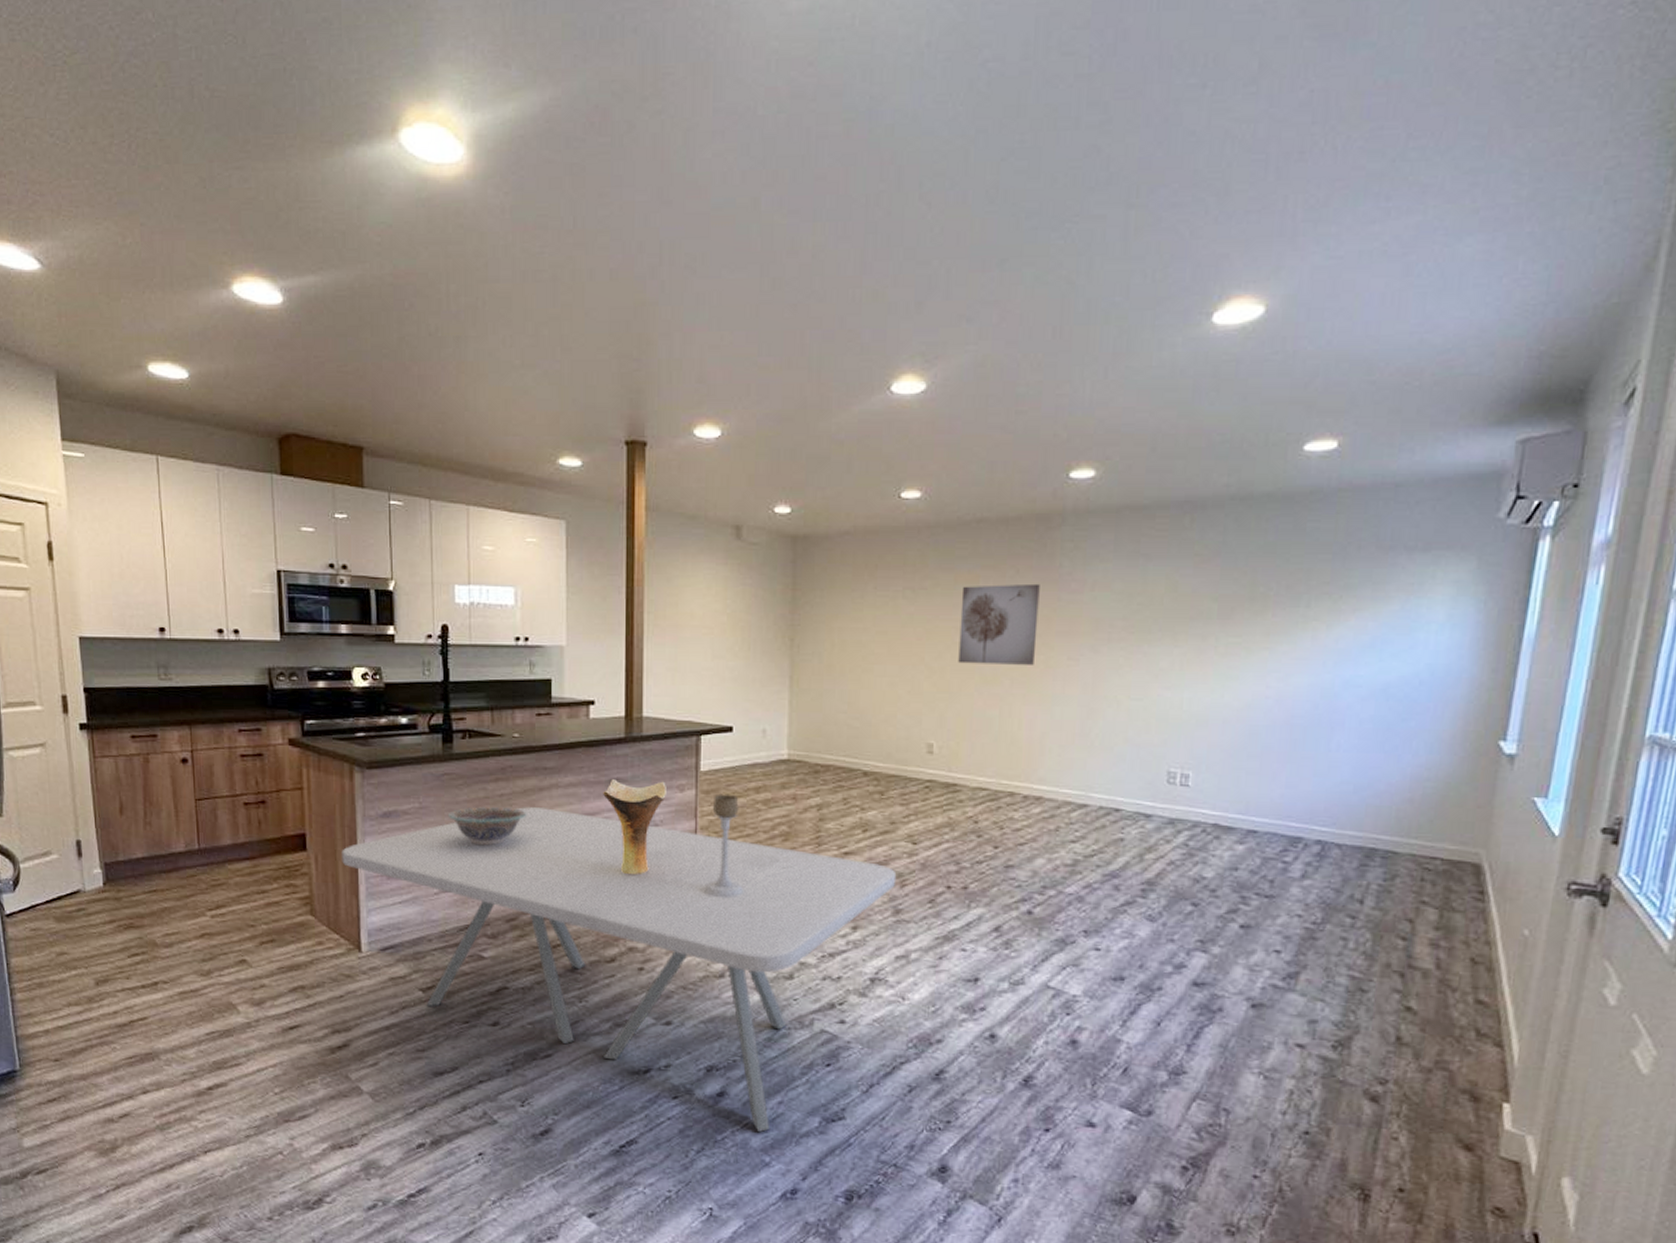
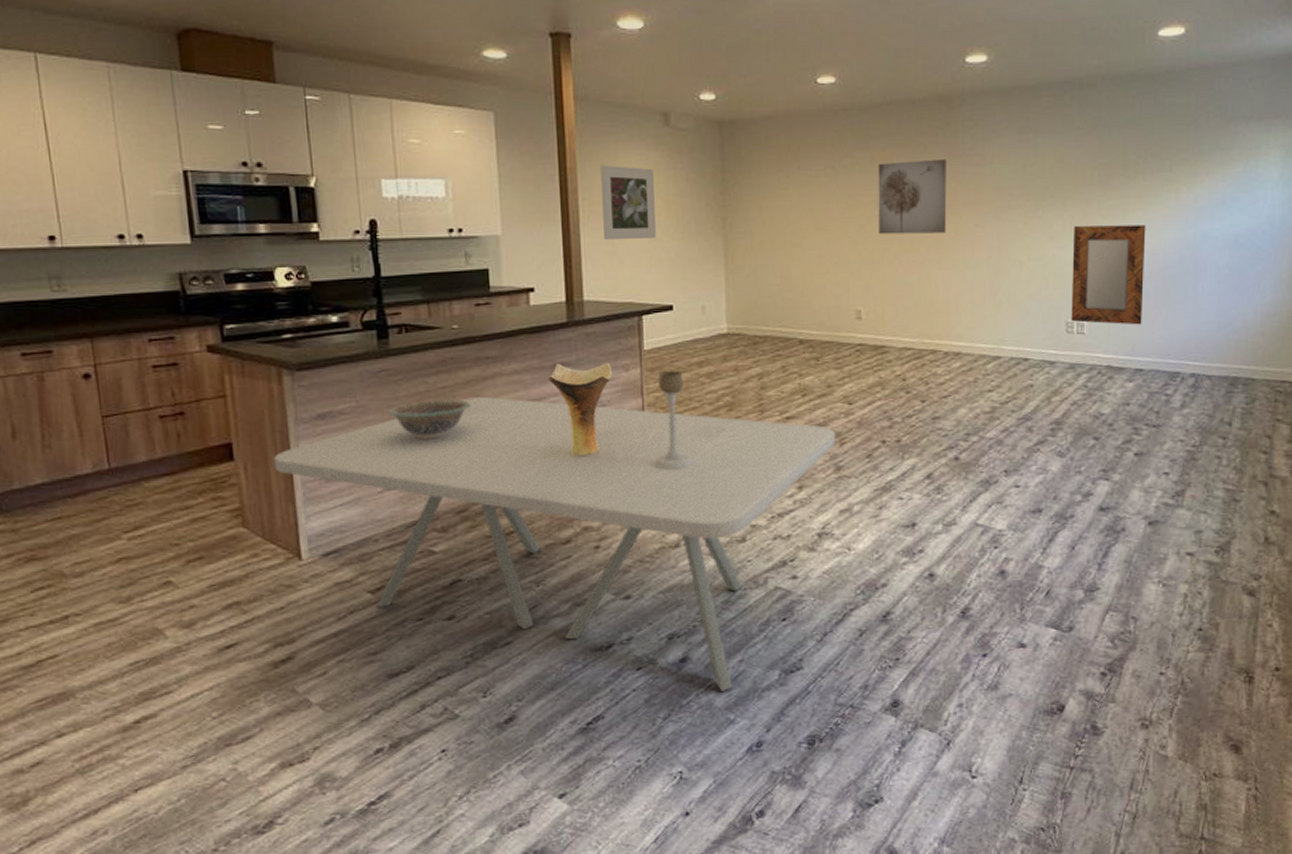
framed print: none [667,578,721,657] -> present [601,164,656,241]
home mirror: none [1173,665,1273,781] -> present [1071,225,1146,325]

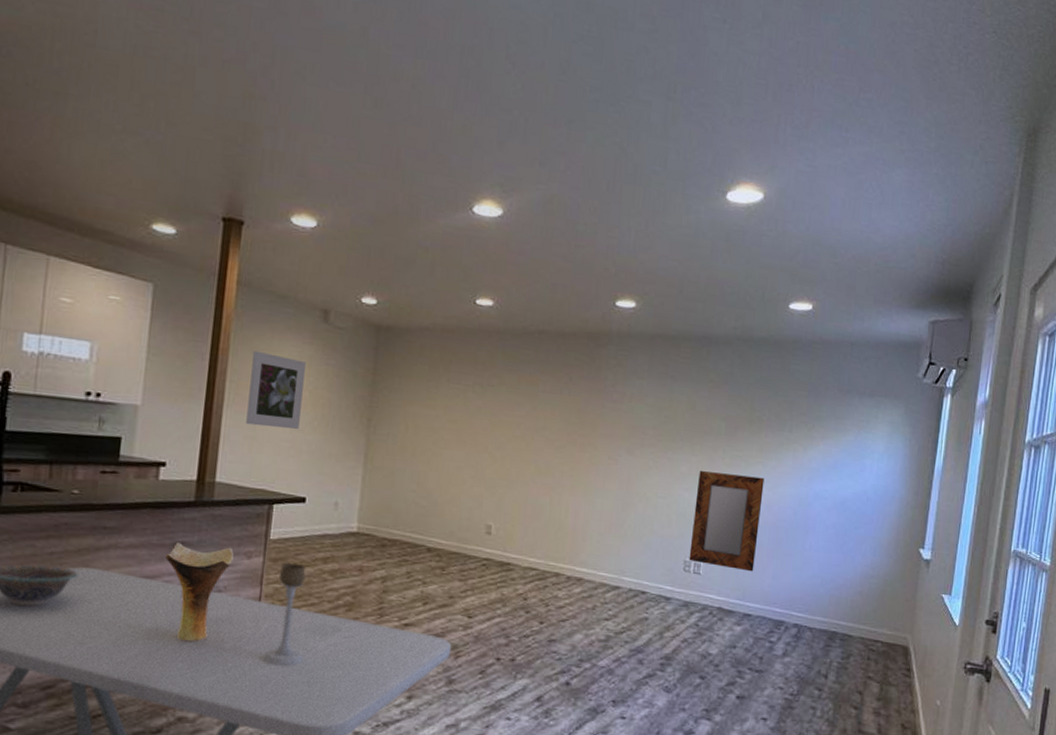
wall art: present [877,158,947,235] -> none [517,387,589,461]

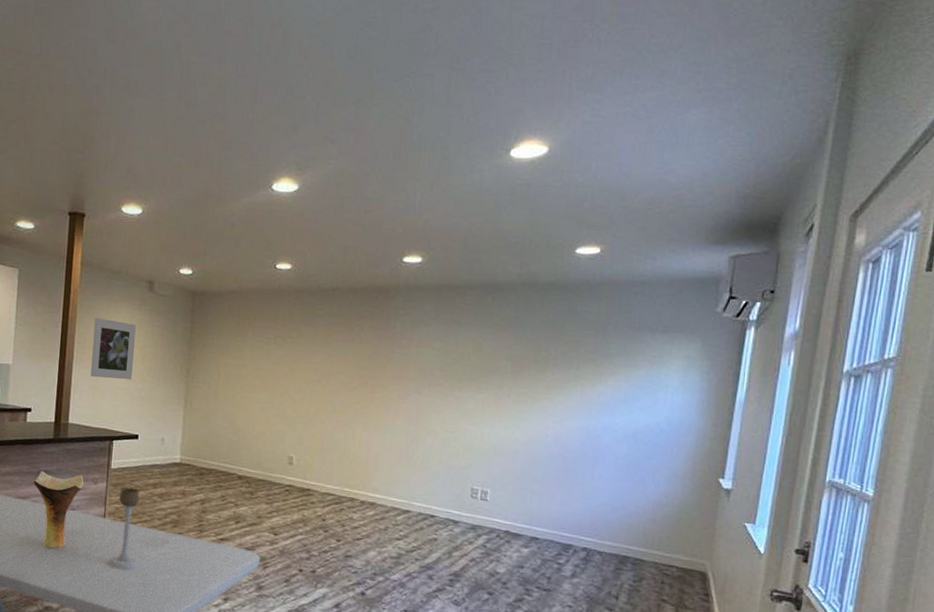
home mirror: present [689,471,765,572] -> none [476,407,551,499]

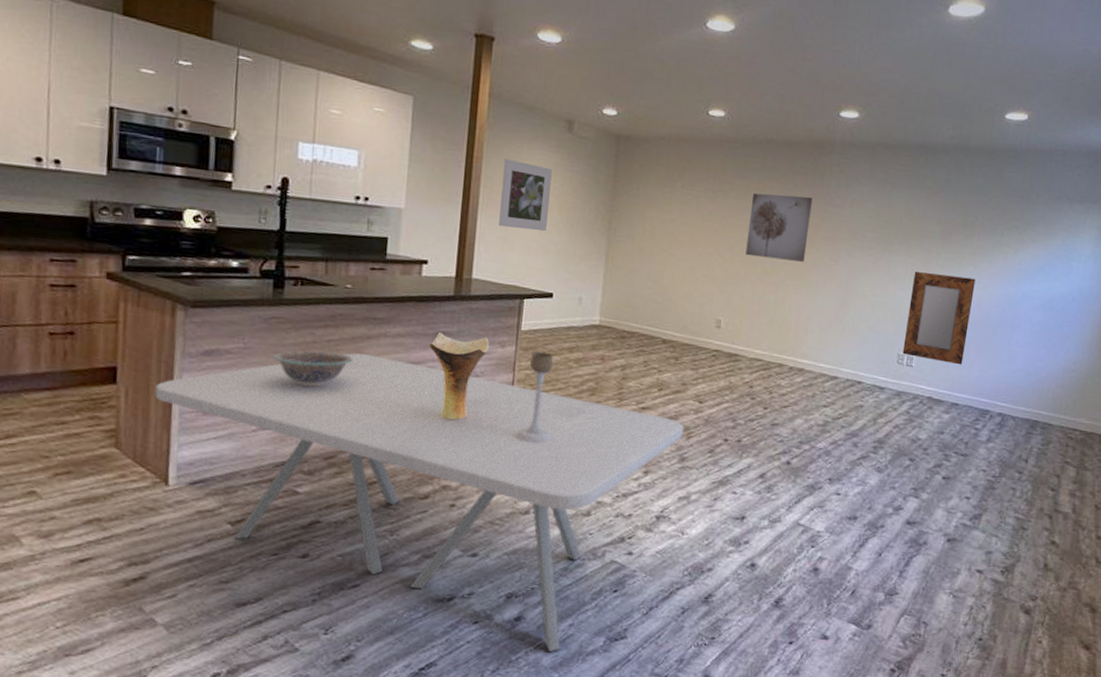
wall art: none [314,337,379,401] -> present [745,193,813,262]
home mirror: none [476,407,551,499] -> present [902,272,976,365]

